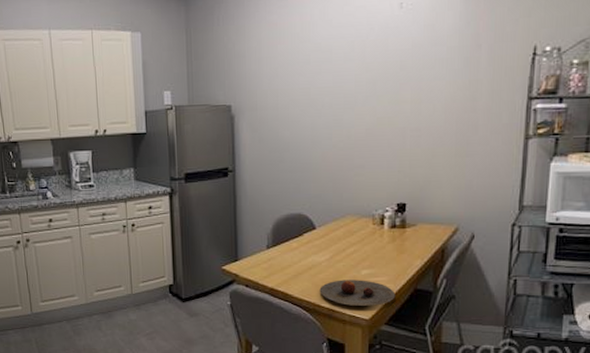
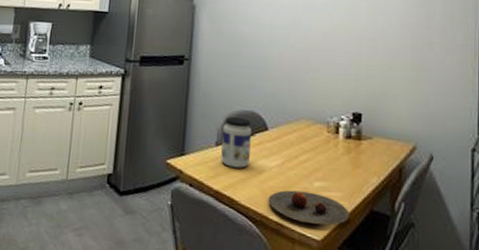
jar: none [272,221,300,266] -> present [221,117,251,168]

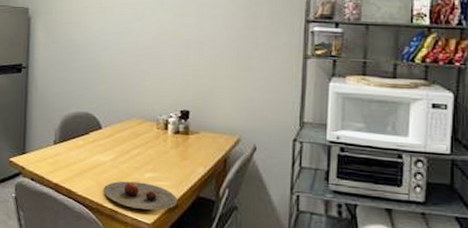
jar: present [221,117,251,168] -> none [59,118,86,163]

